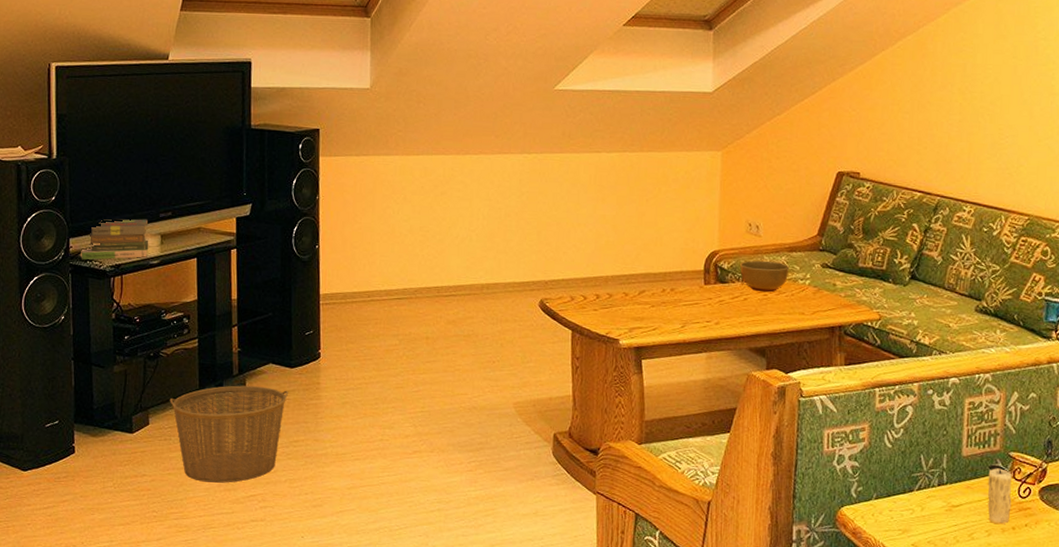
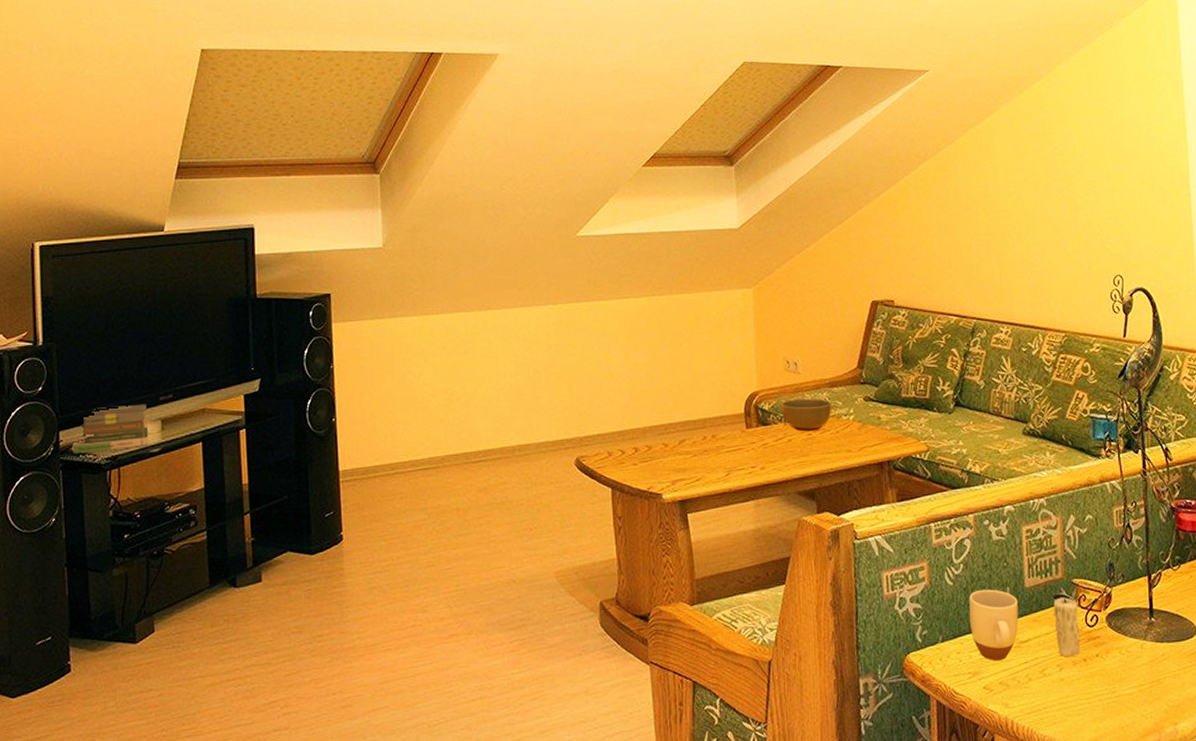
basket: present [169,385,289,483] -> none [176,578,310,691]
mug: none [904,454,954,521] -> present [968,589,1019,660]

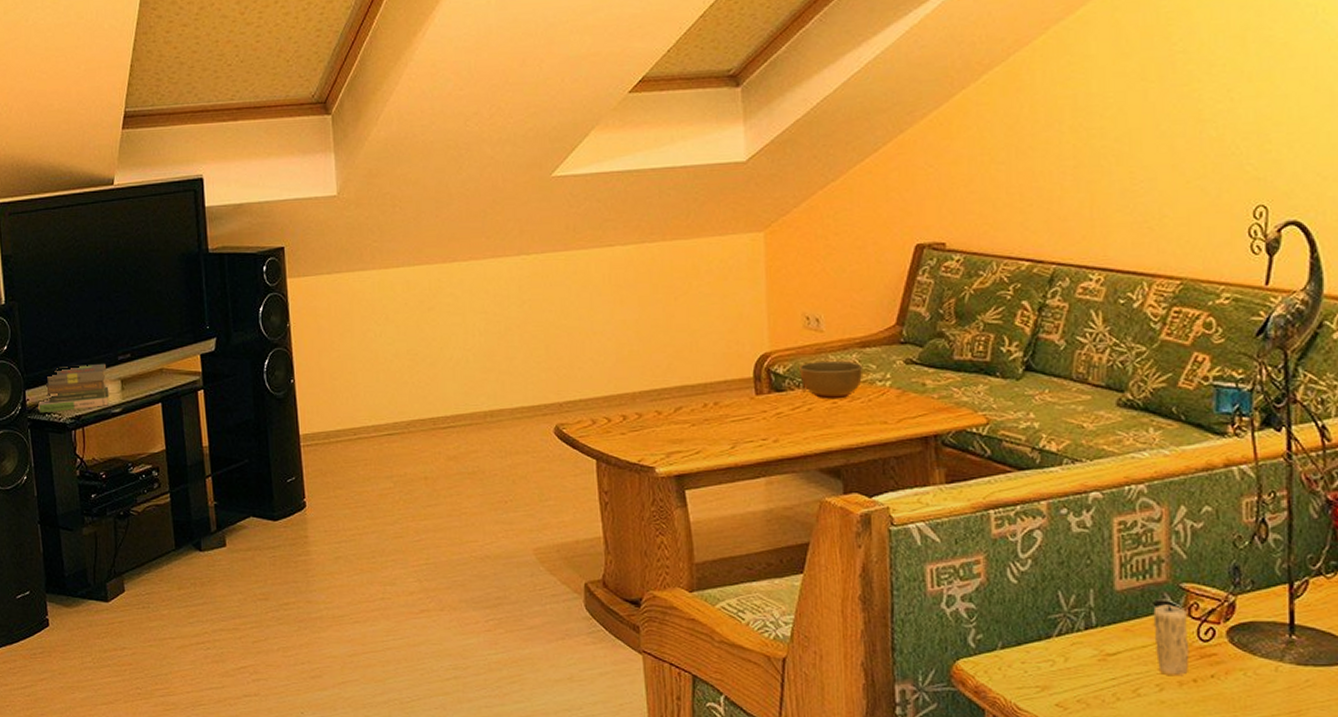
mug: present [968,589,1019,660] -> none [1038,590,1105,674]

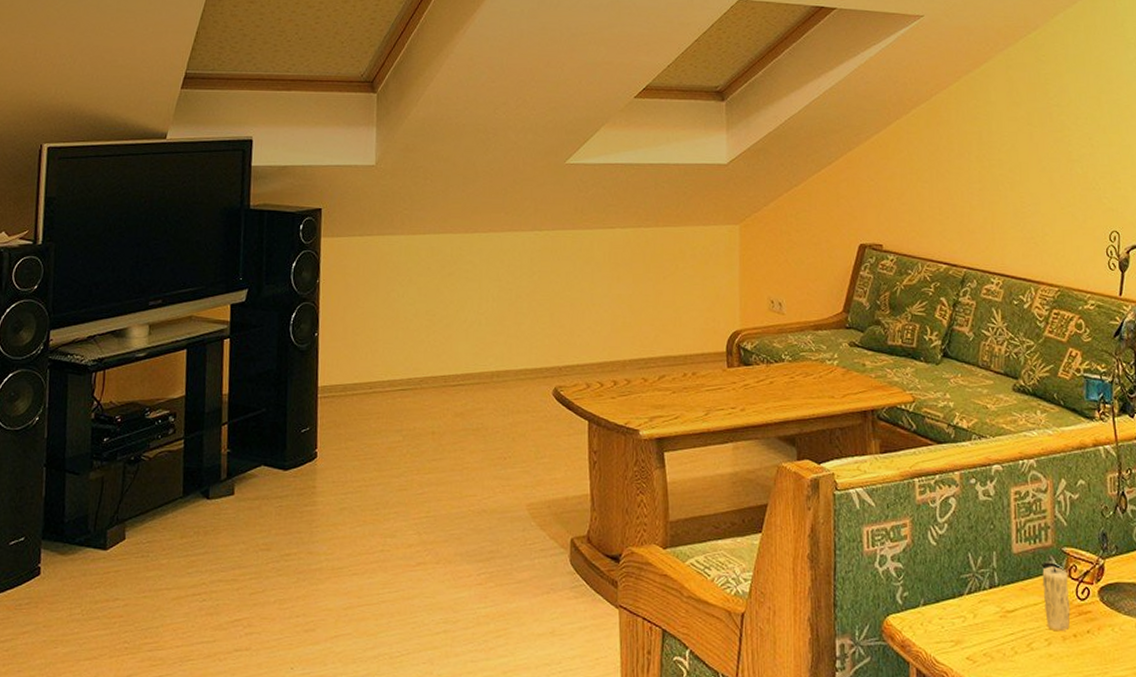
books: present [37,363,109,414] -> none [61,307,136,354]
bowl: present [799,360,864,400] -> none [764,340,816,375]

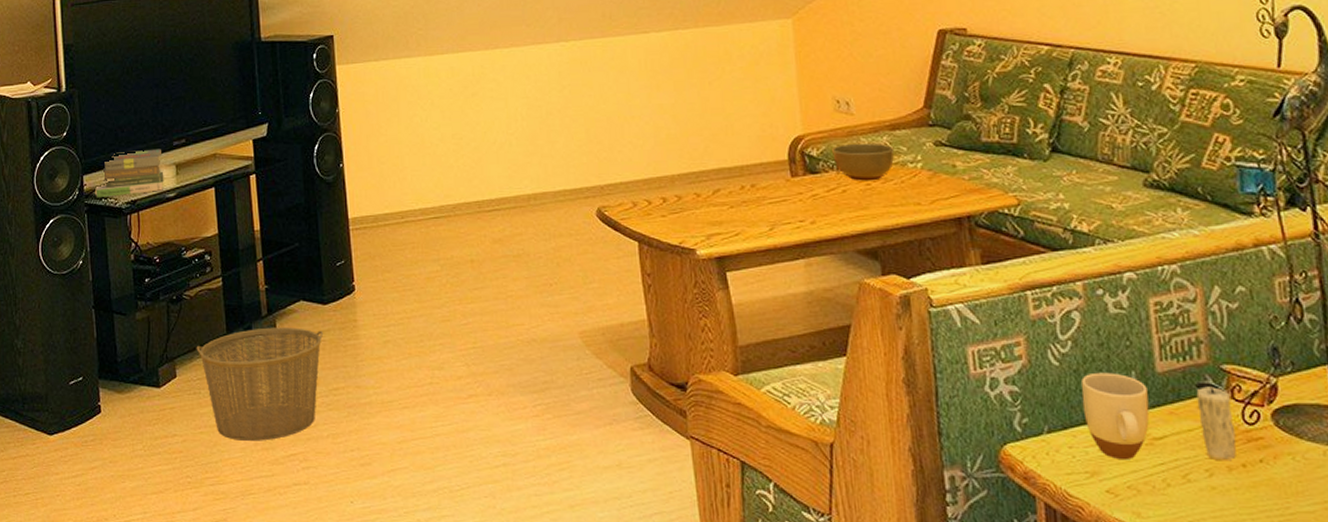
books: none [61,307,136,354] -> present [94,148,164,198]
basket: none [149,491,282,606] -> present [196,327,324,441]
bowl: none [764,340,816,375] -> present [832,143,895,181]
mug: none [952,552,1005,630] -> present [1081,372,1150,459]

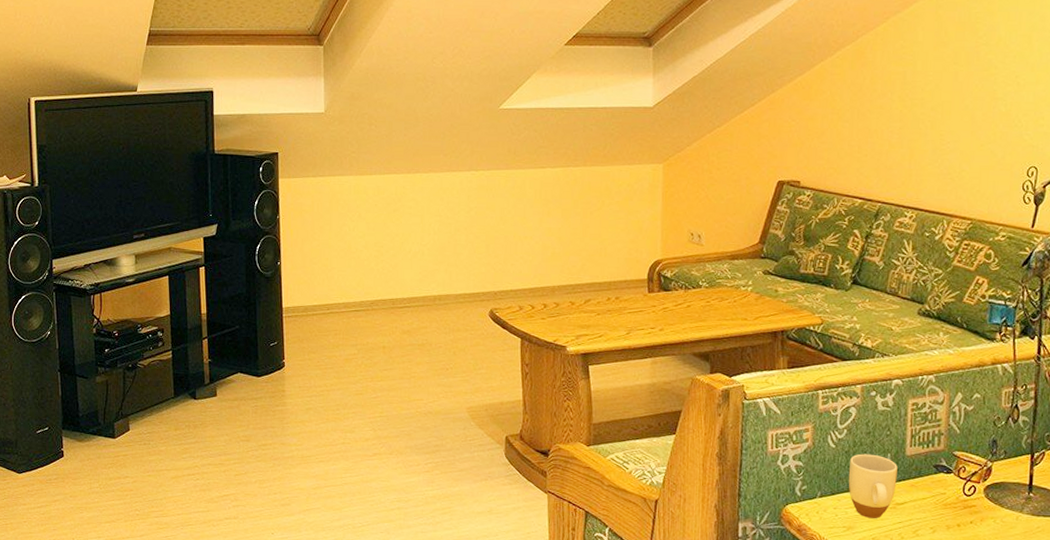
books: present [94,148,164,198] -> none [62,240,125,280]
basket: present [196,327,324,441] -> none [147,393,257,484]
bowl: present [832,143,895,181] -> none [683,268,732,299]
candle: present [1196,381,1237,461] -> none [931,463,957,522]

